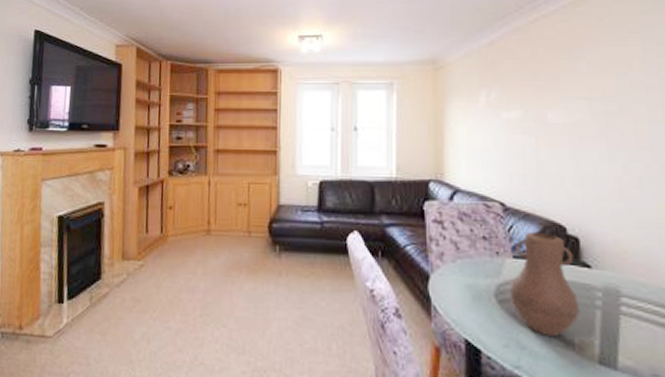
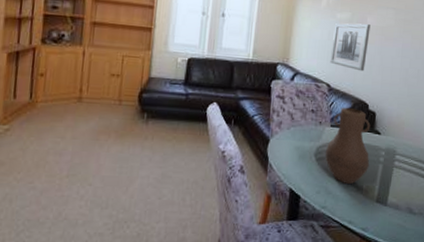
wall art: none [500,122,554,184] -> present [330,23,371,72]

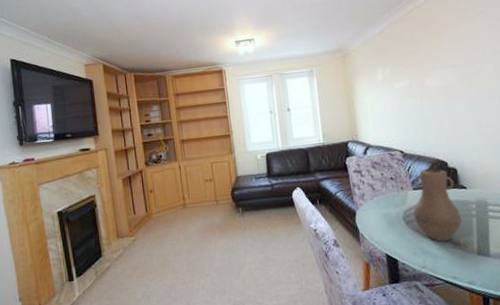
wall art: present [330,23,371,72] -> none [395,87,435,133]

